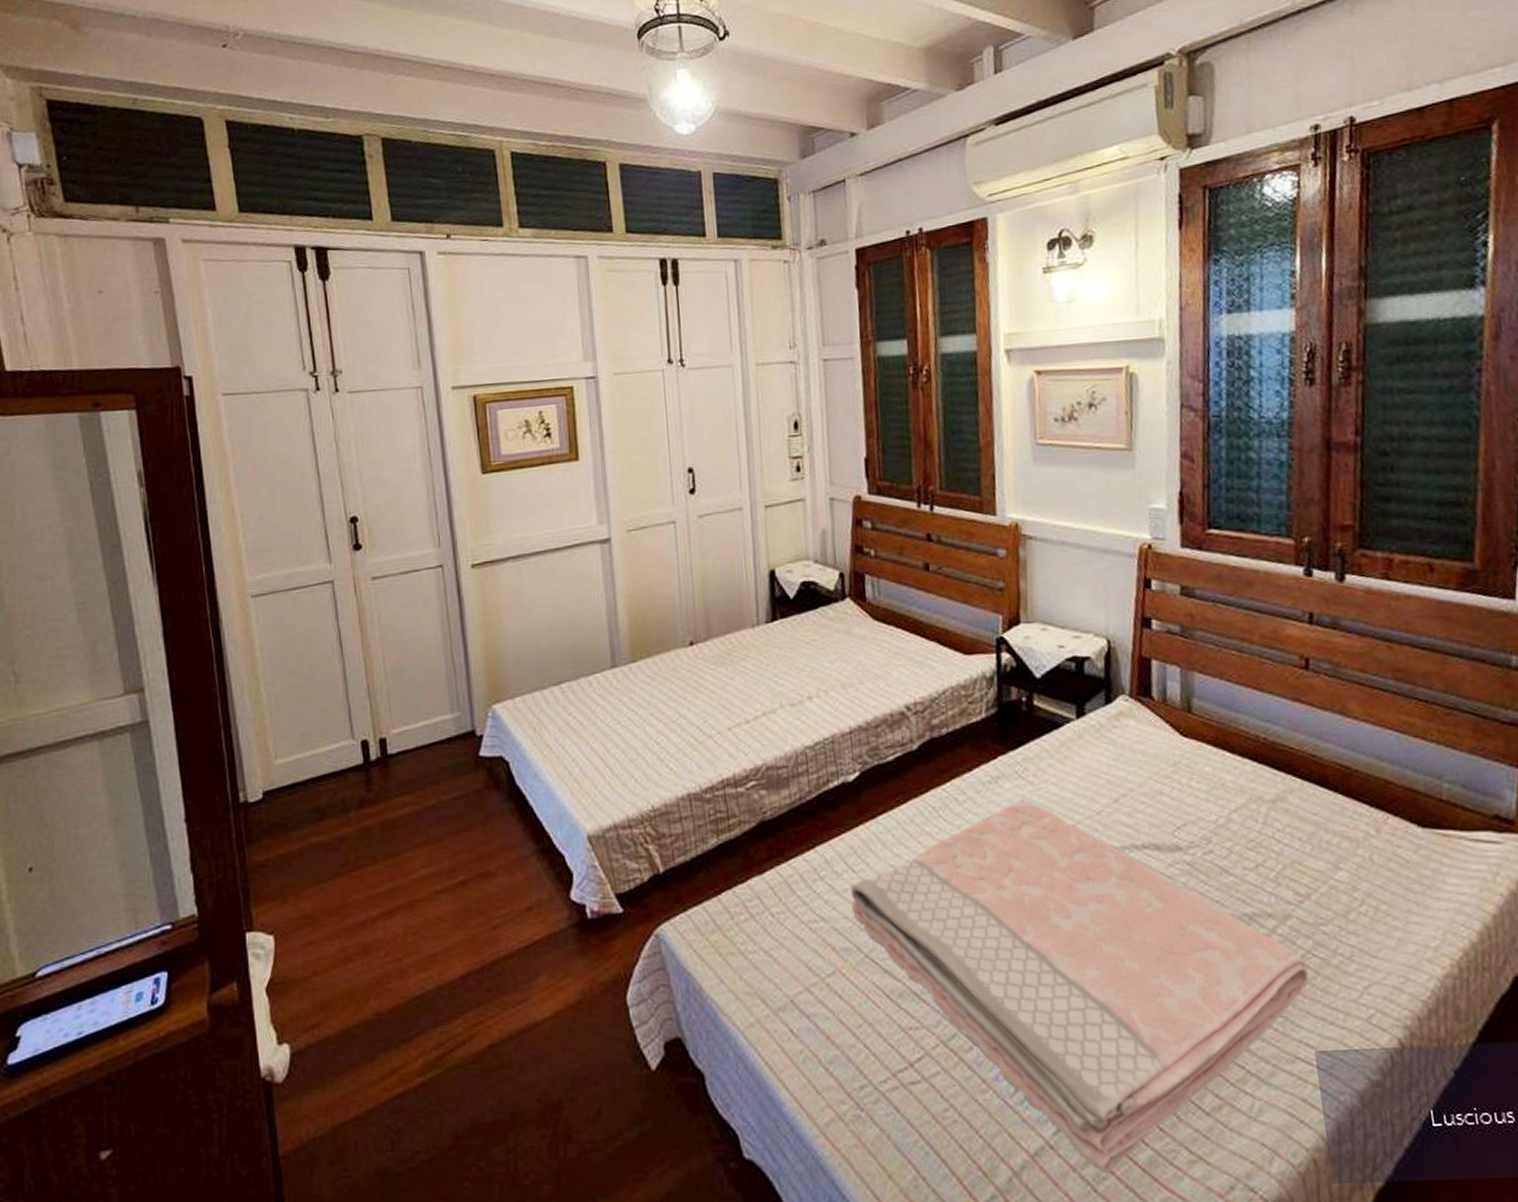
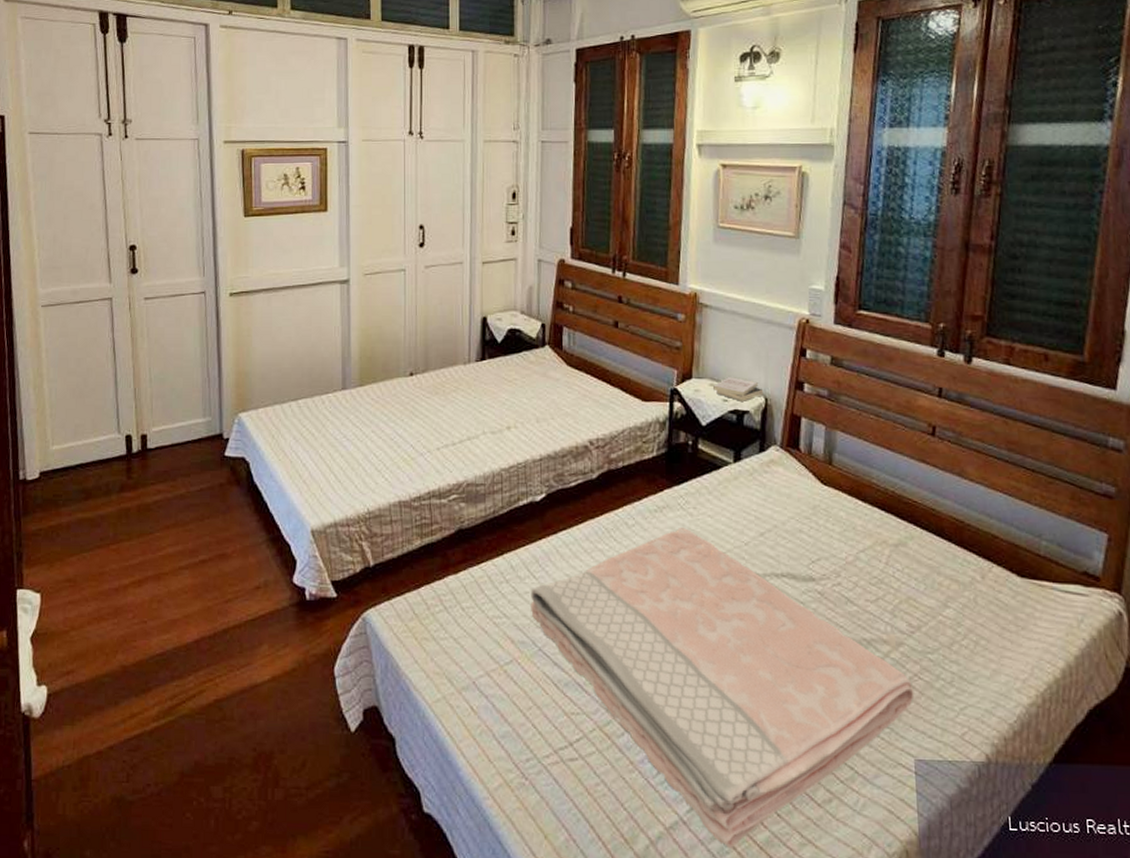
books: none [1046,617,1105,646] -> present [713,376,764,401]

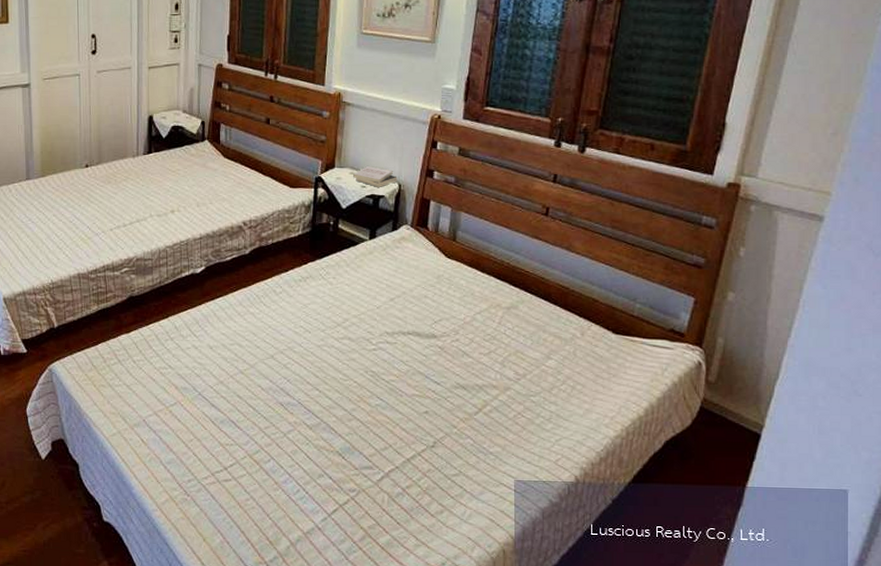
towel: present [531,526,915,848] -> none [192,293,517,548]

